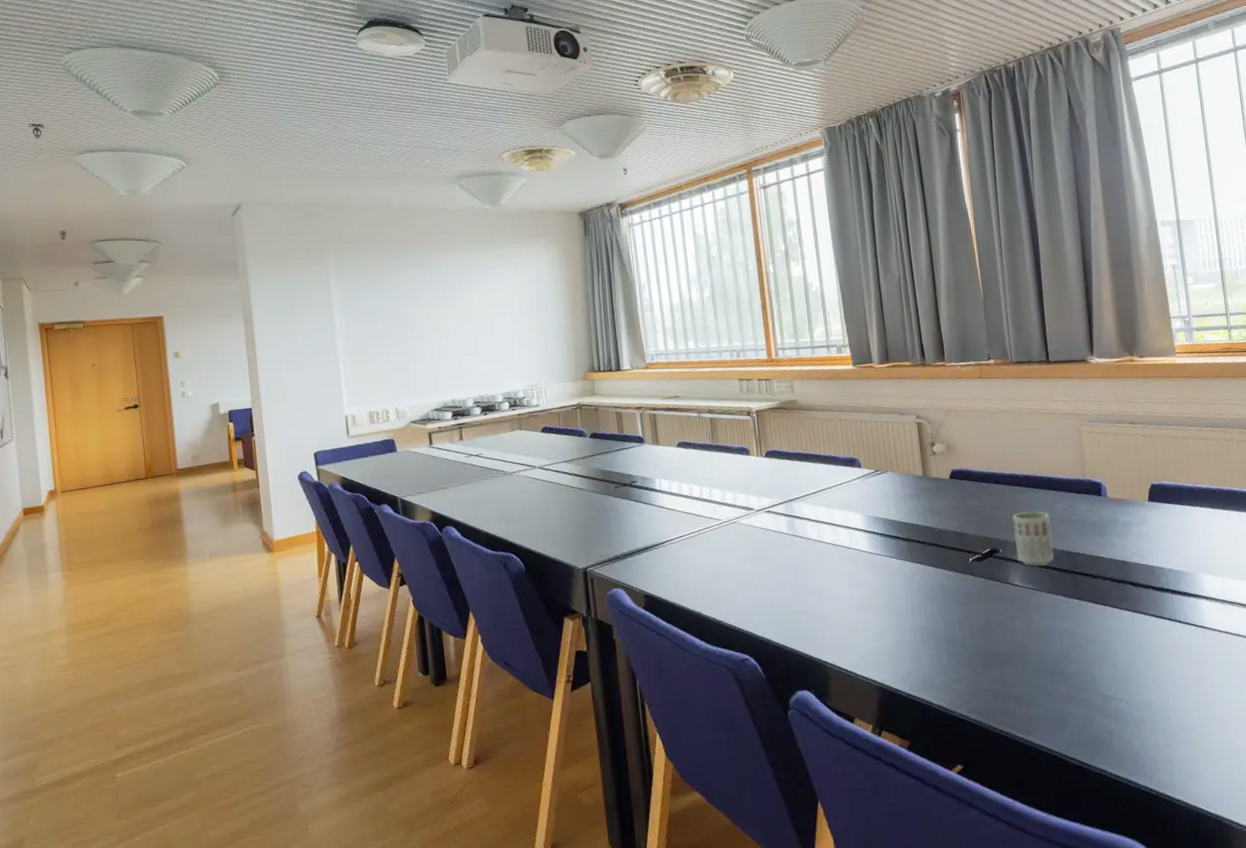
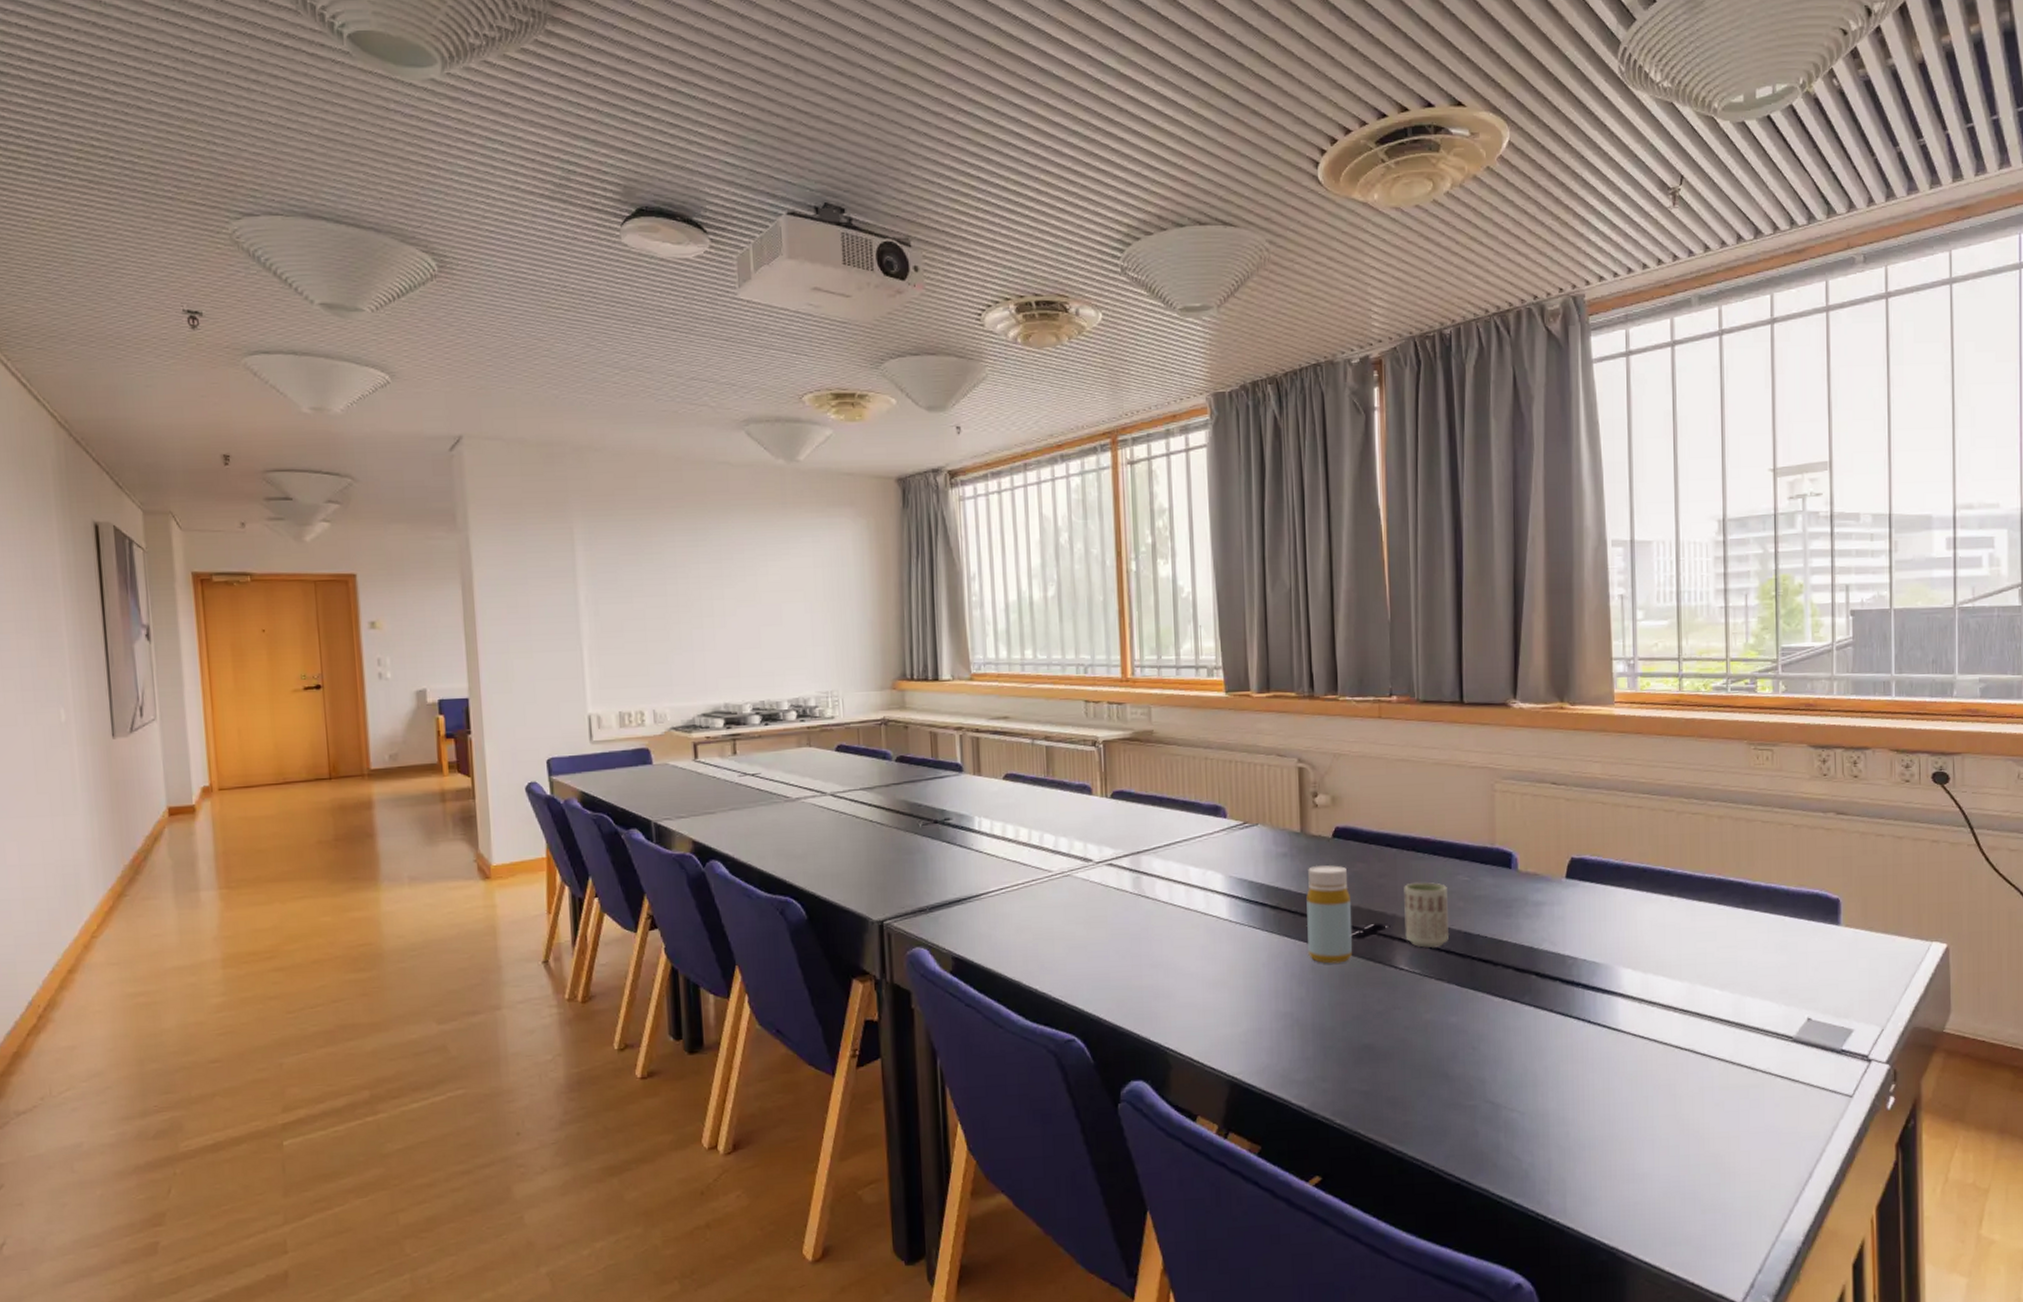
bottle: none [932,501,974,584] -> present [1306,865,1353,964]

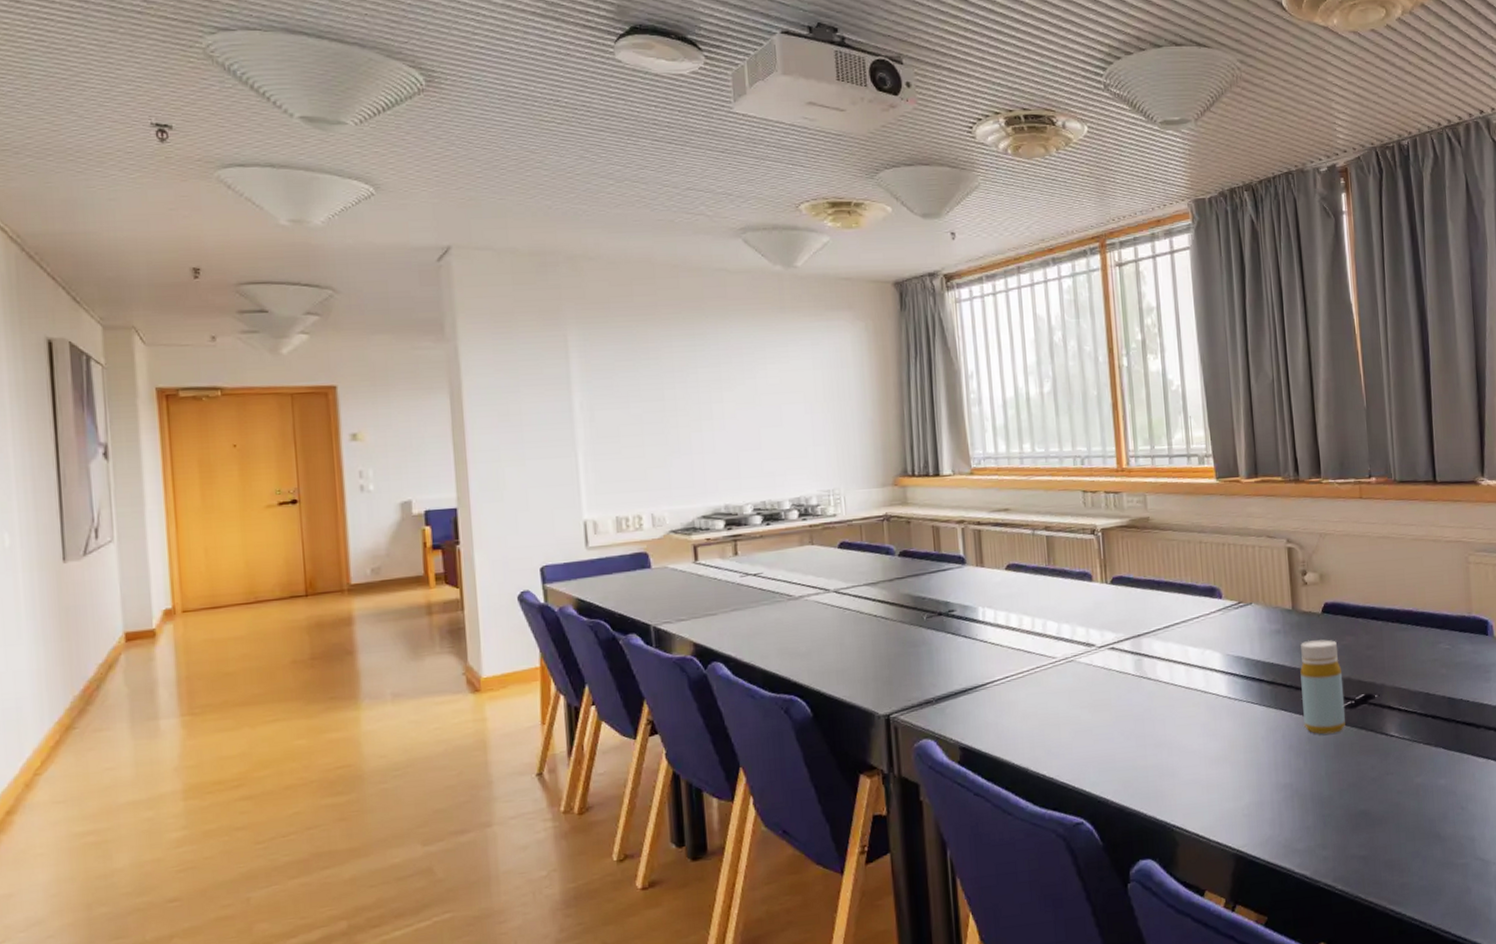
cup: present [1404,882,1450,949] -> none [1390,651,1435,715]

